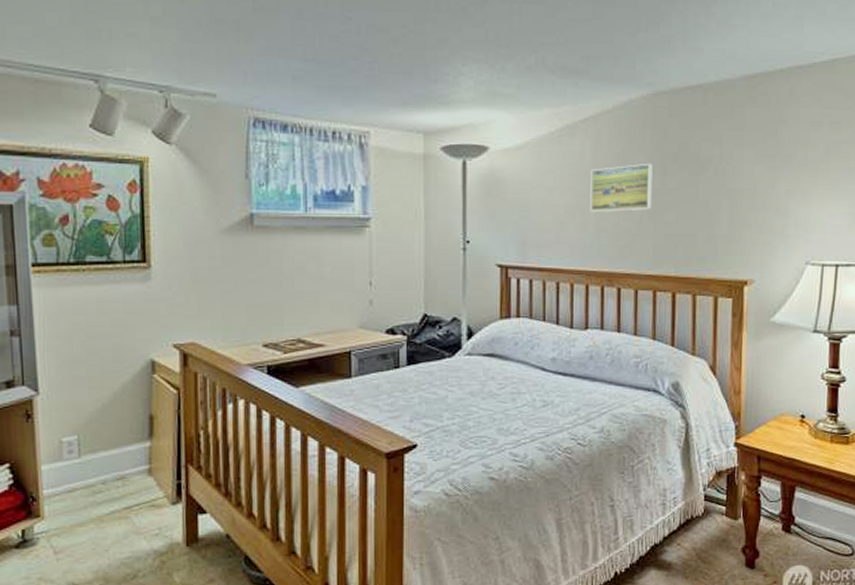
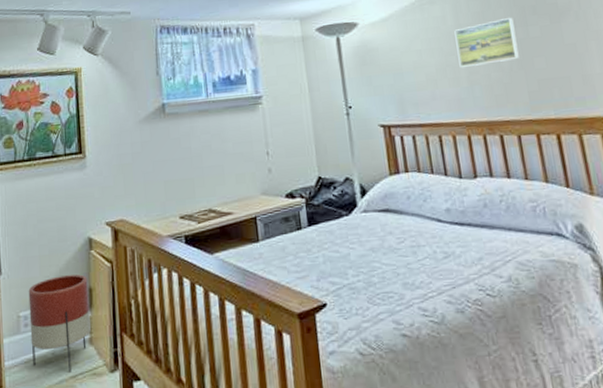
planter: none [73,400,150,503] -> present [28,274,91,372]

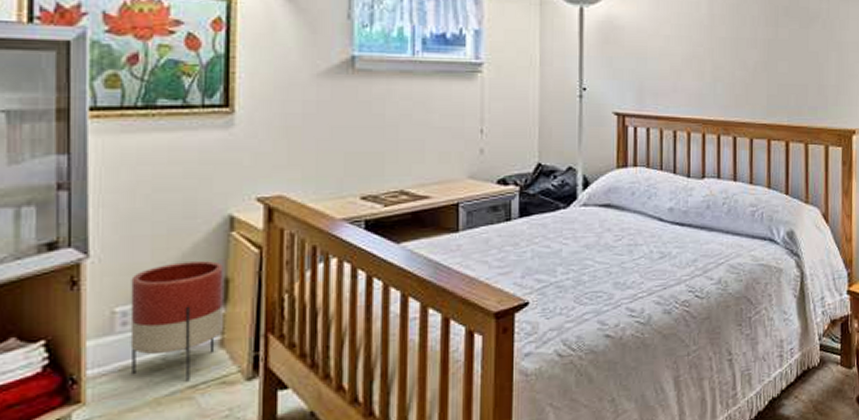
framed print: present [454,17,519,68] -> none [706,14,765,62]

